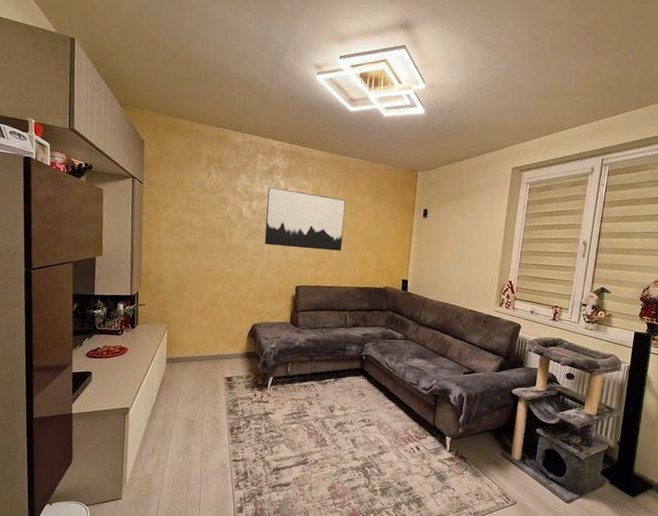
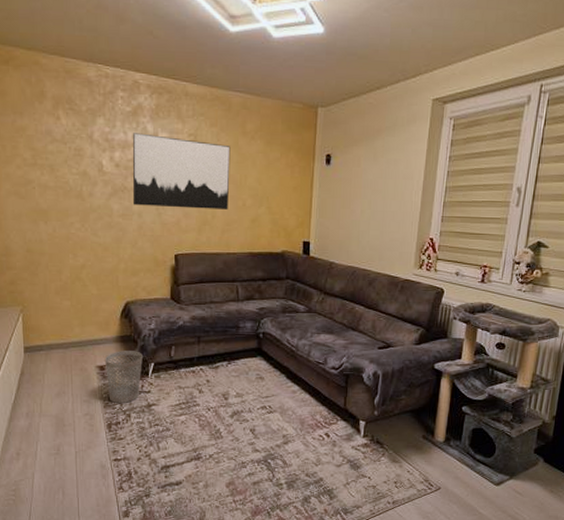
wastebasket: none [232,365,264,411] -> present [105,351,143,404]

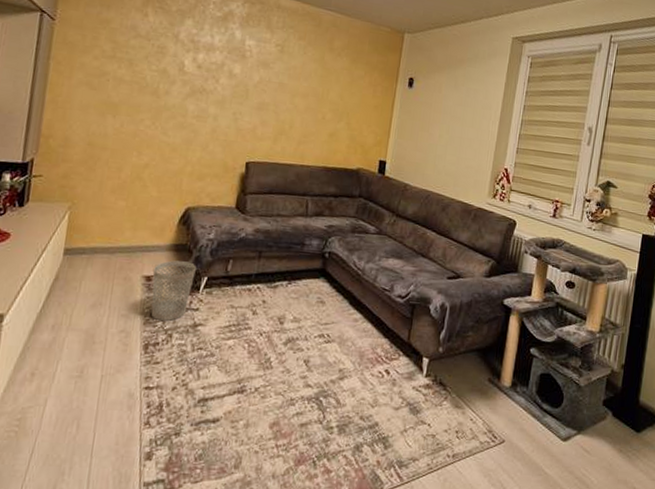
wall art: present [132,133,231,210] -> none [209,37,316,121]

